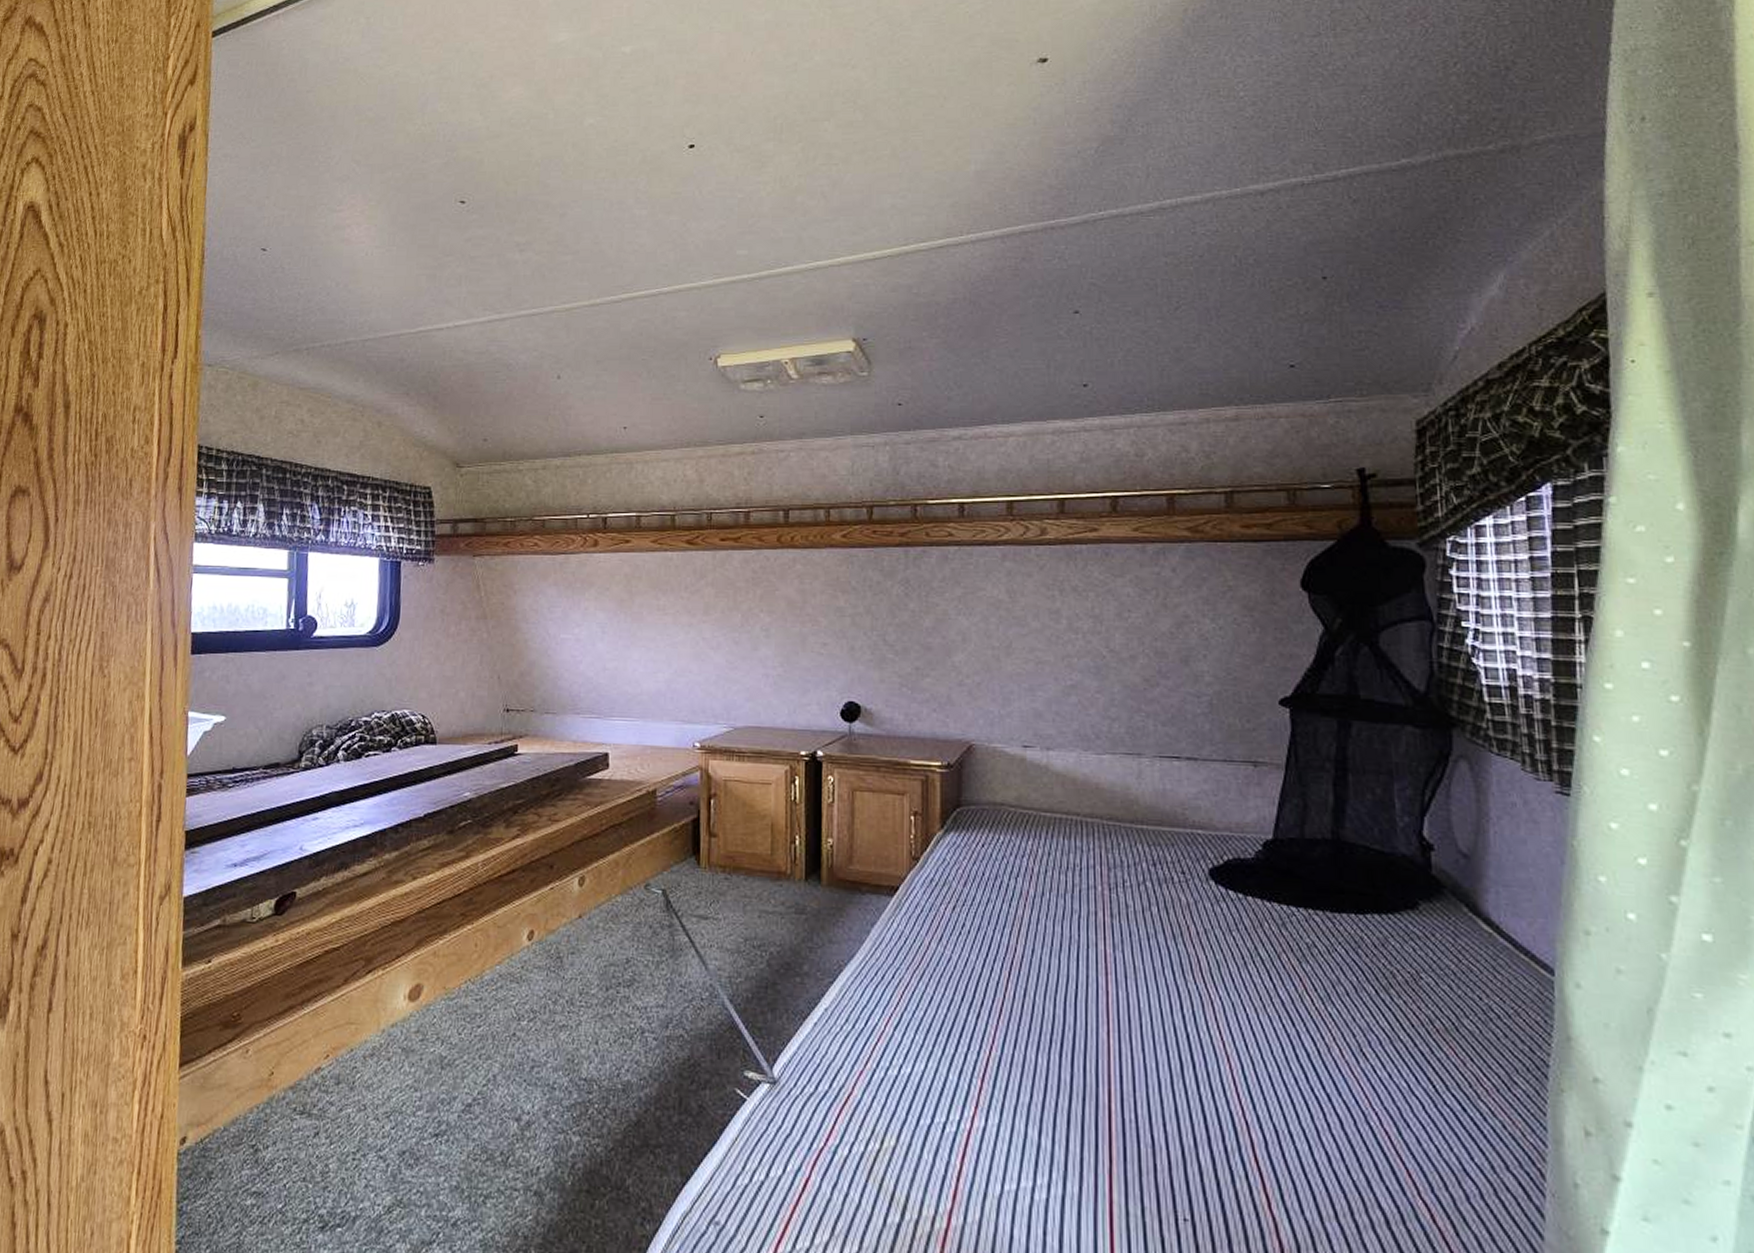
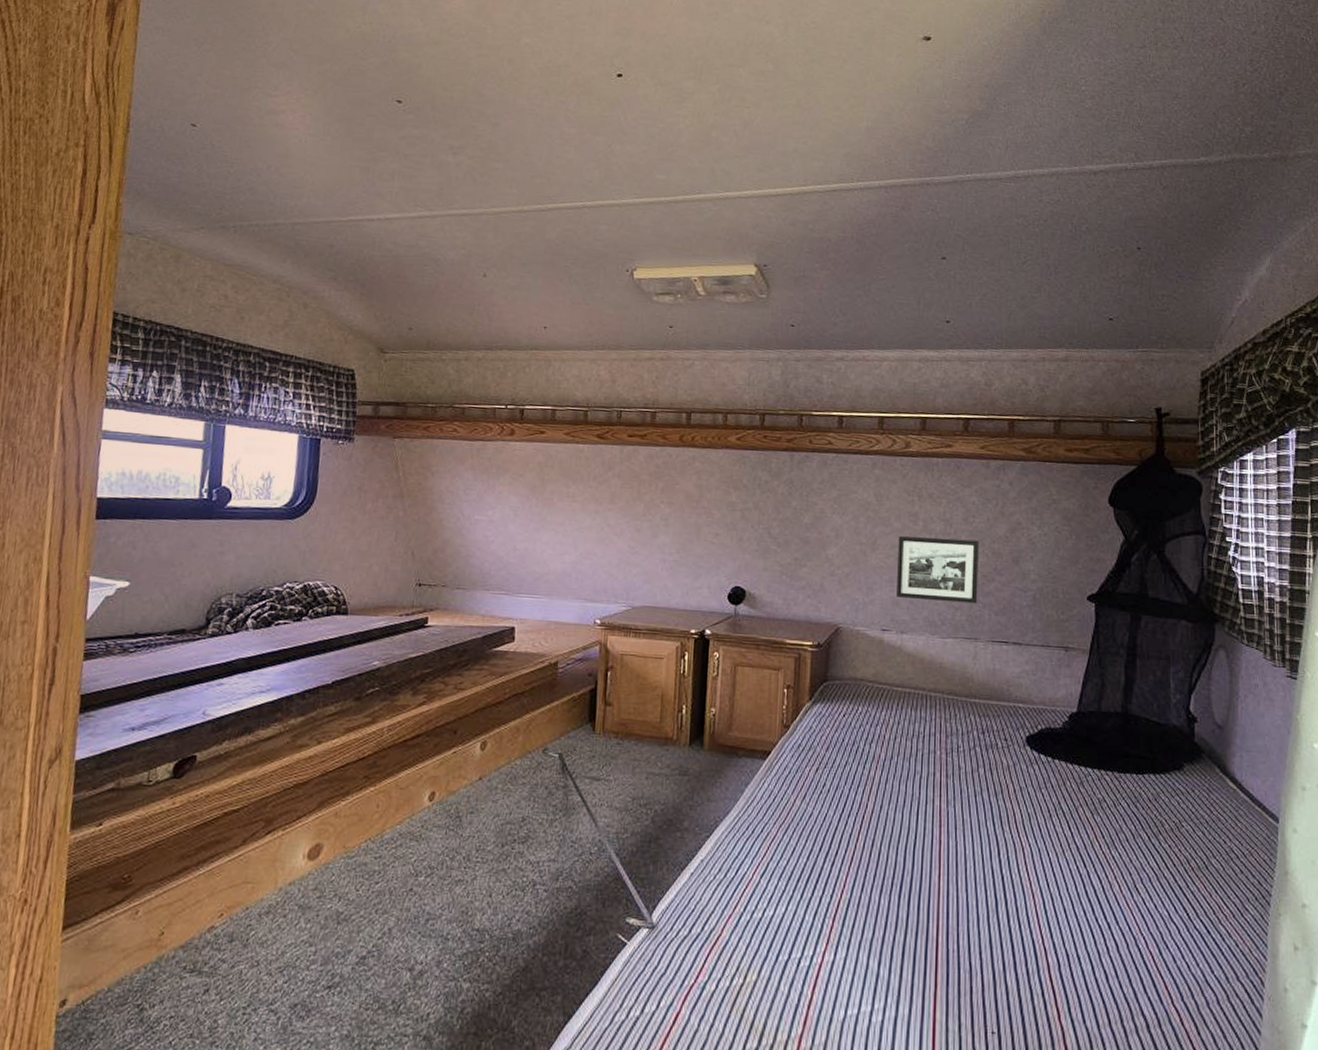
picture frame: none [1038,637,1139,713] -> present [897,536,979,604]

